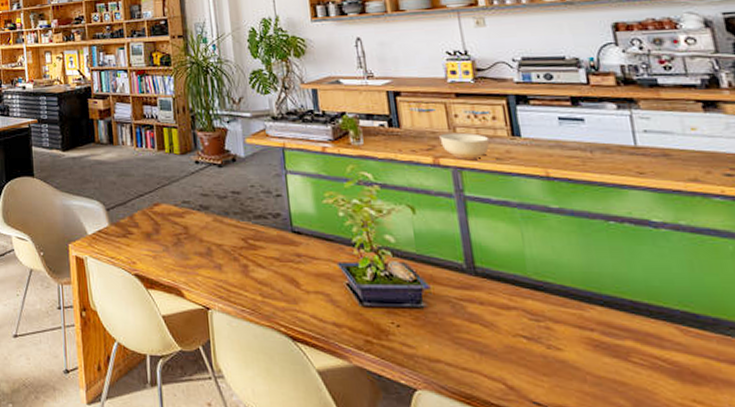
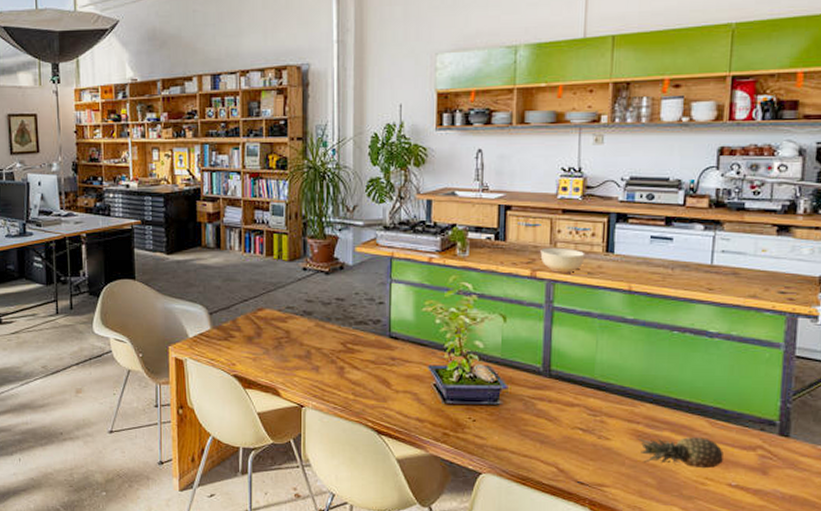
fruit: none [595,348,710,389] -> present [637,437,723,469]

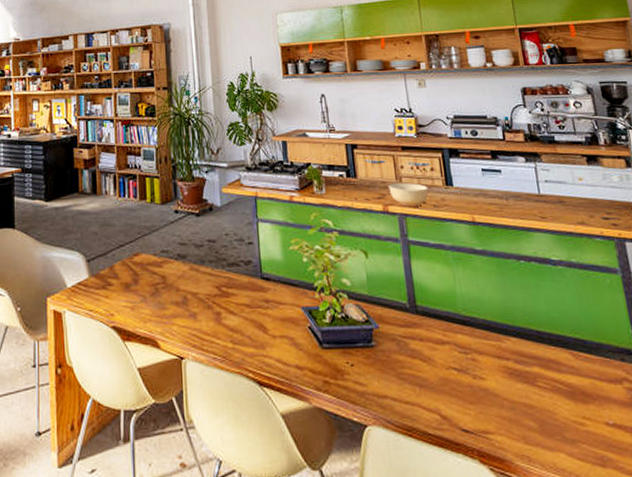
fruit: present [637,437,723,469] -> none [510,372,595,407]

